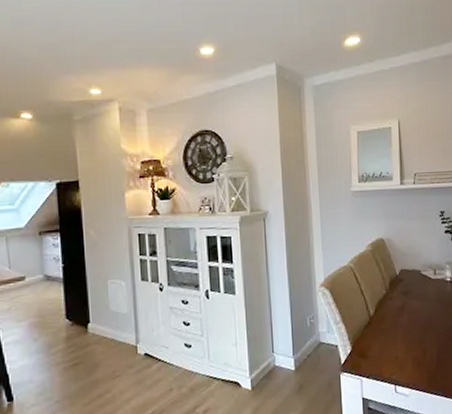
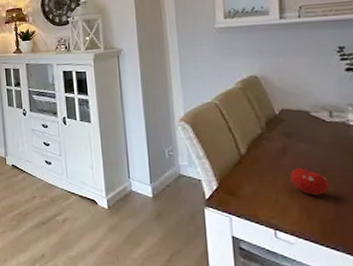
fruit: none [407,322,434,348] -> present [290,168,330,195]

